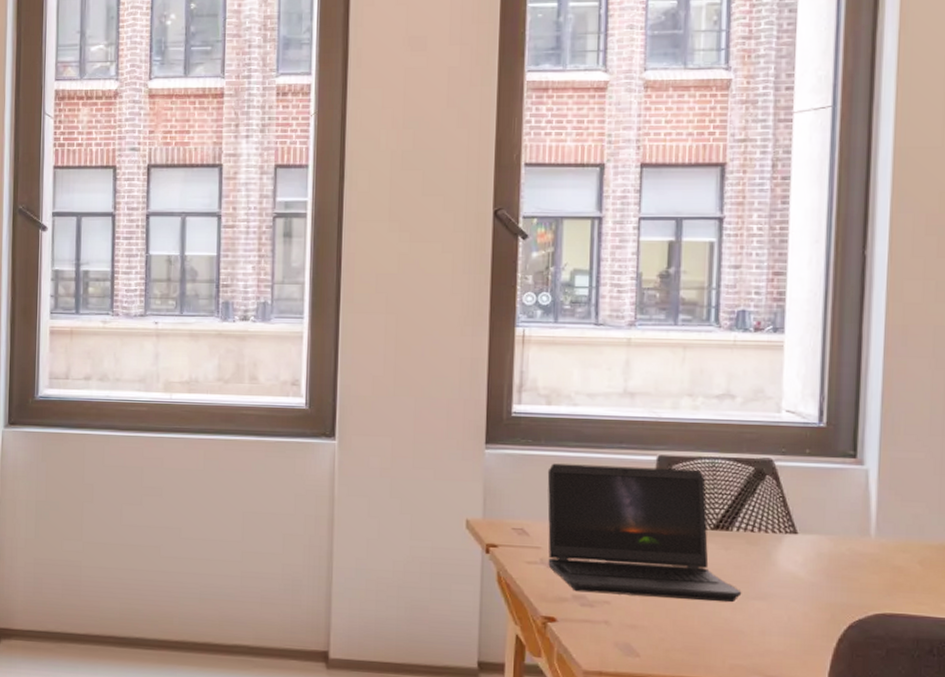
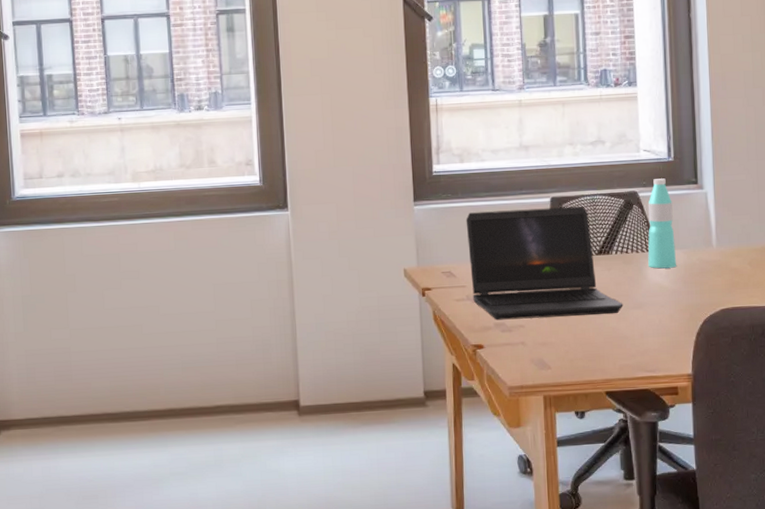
water bottle: none [780,447,819,556] -> present [648,178,677,269]

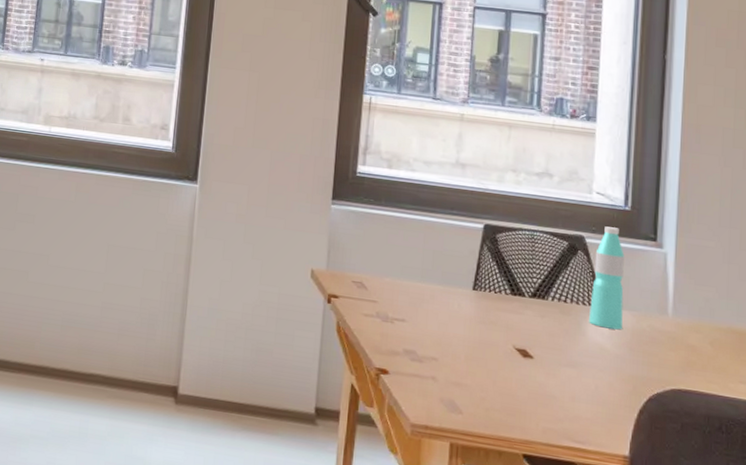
laptop computer: present [466,206,623,320] -> none [383,223,555,368]

